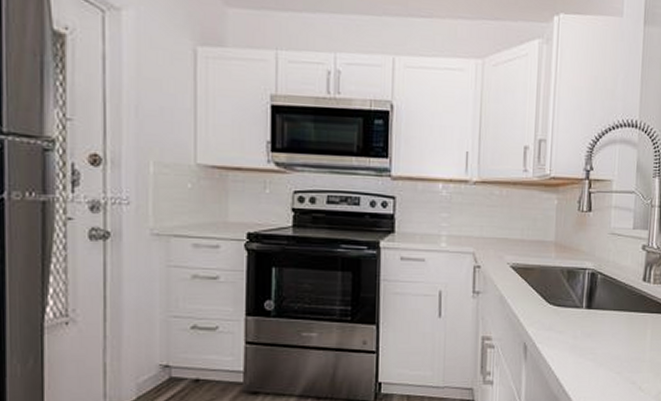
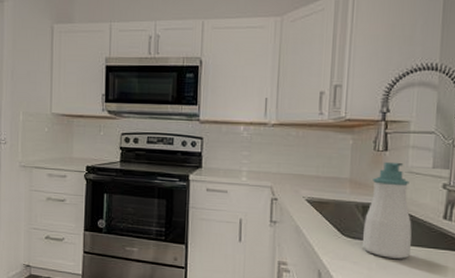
soap bottle: none [568,223,615,325] -> present [363,161,412,259]

